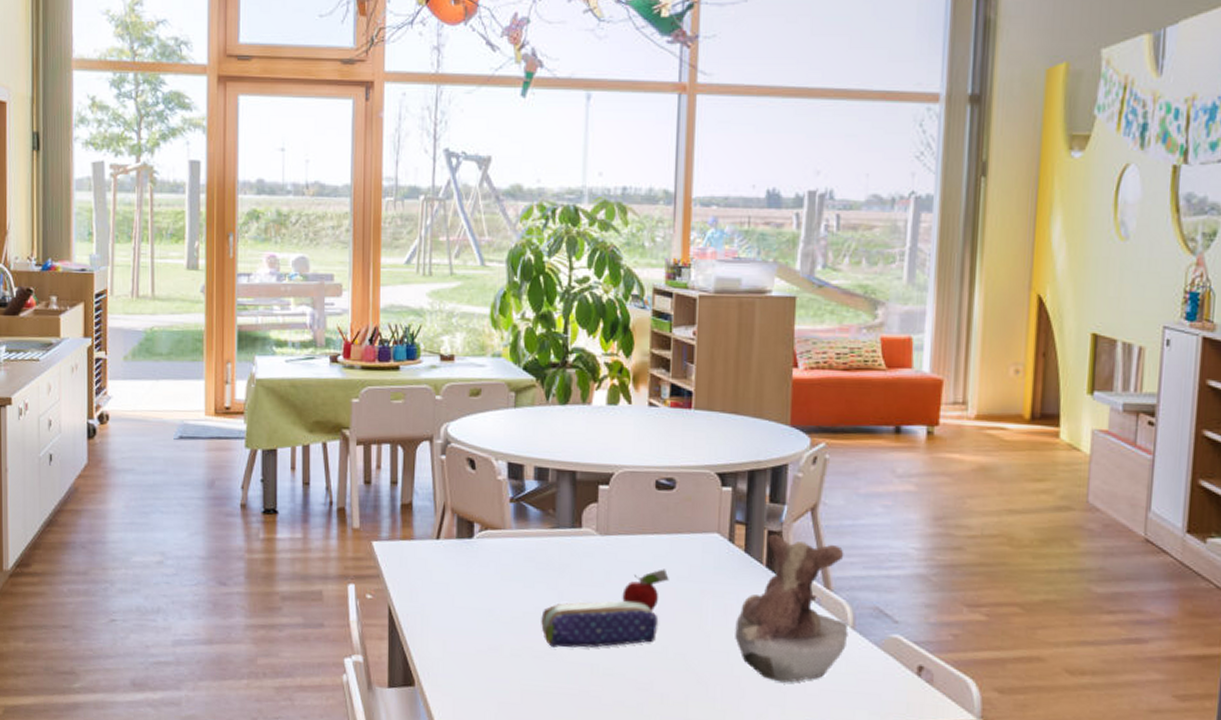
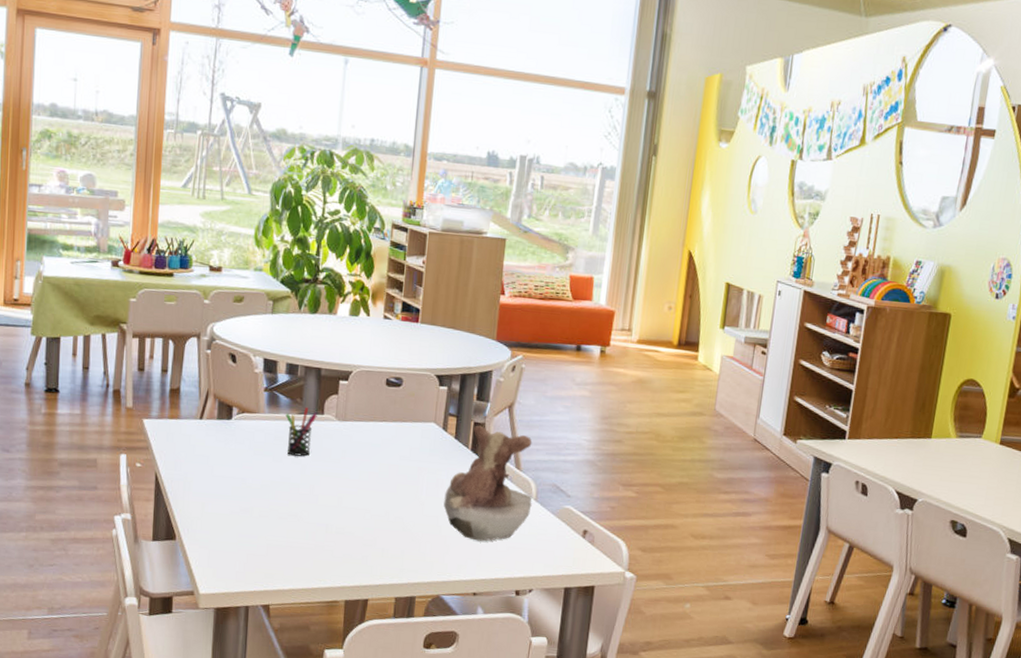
pen holder: none [536,519,574,581] -> present [285,406,318,457]
pencil case: present [541,601,657,648] -> none [286,474,382,511]
fruit: present [622,569,669,611] -> none [354,449,393,483]

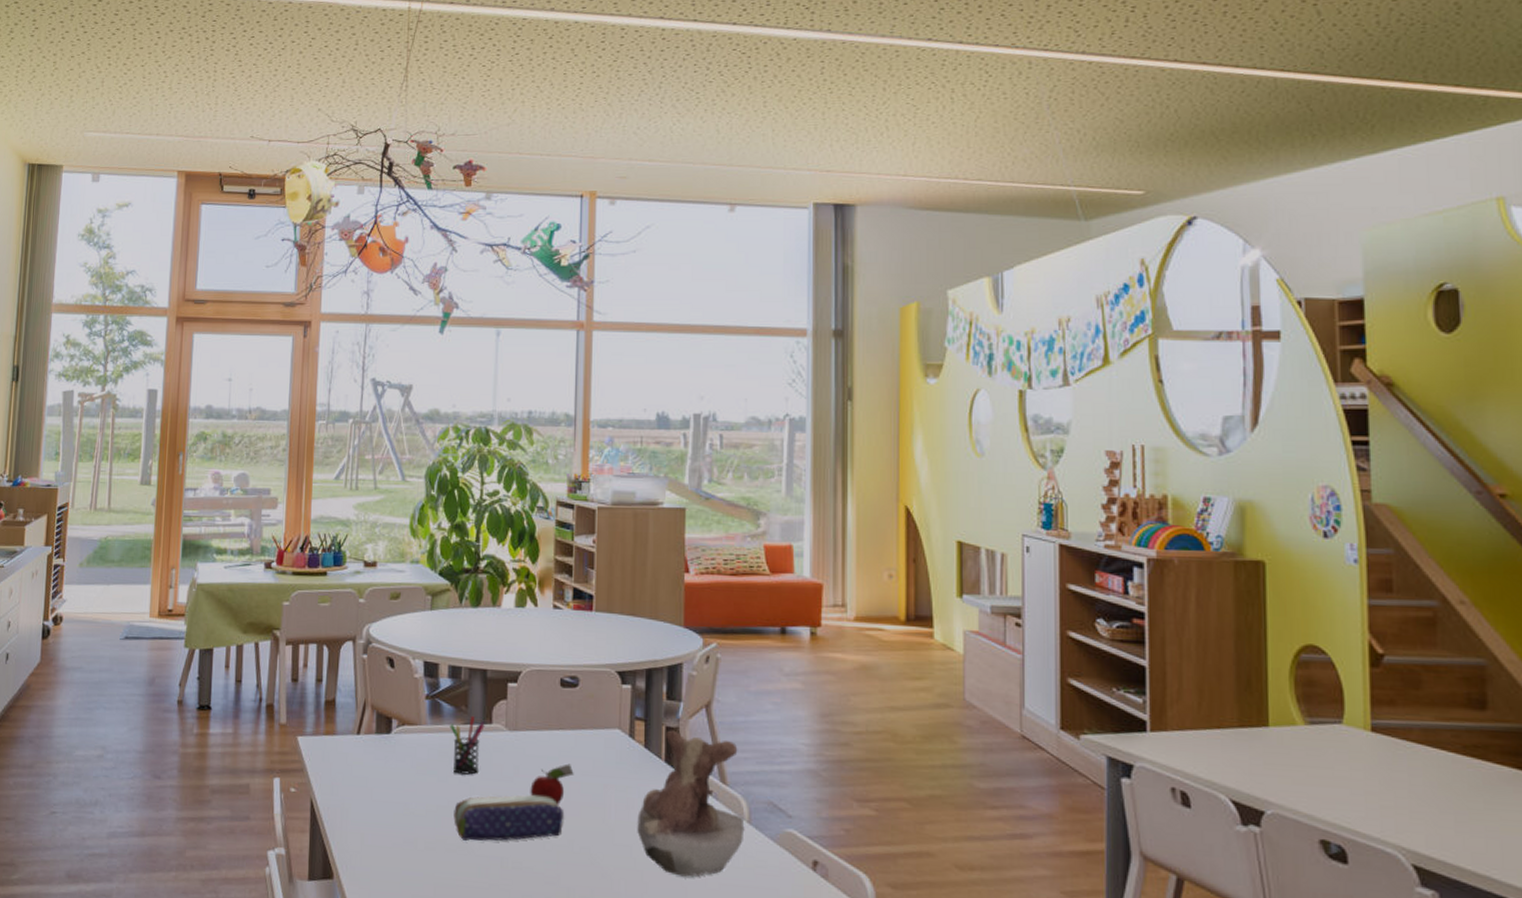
pencil case: none [286,474,382,511] -> present [453,795,563,841]
fruit: none [354,449,393,483] -> present [530,763,574,805]

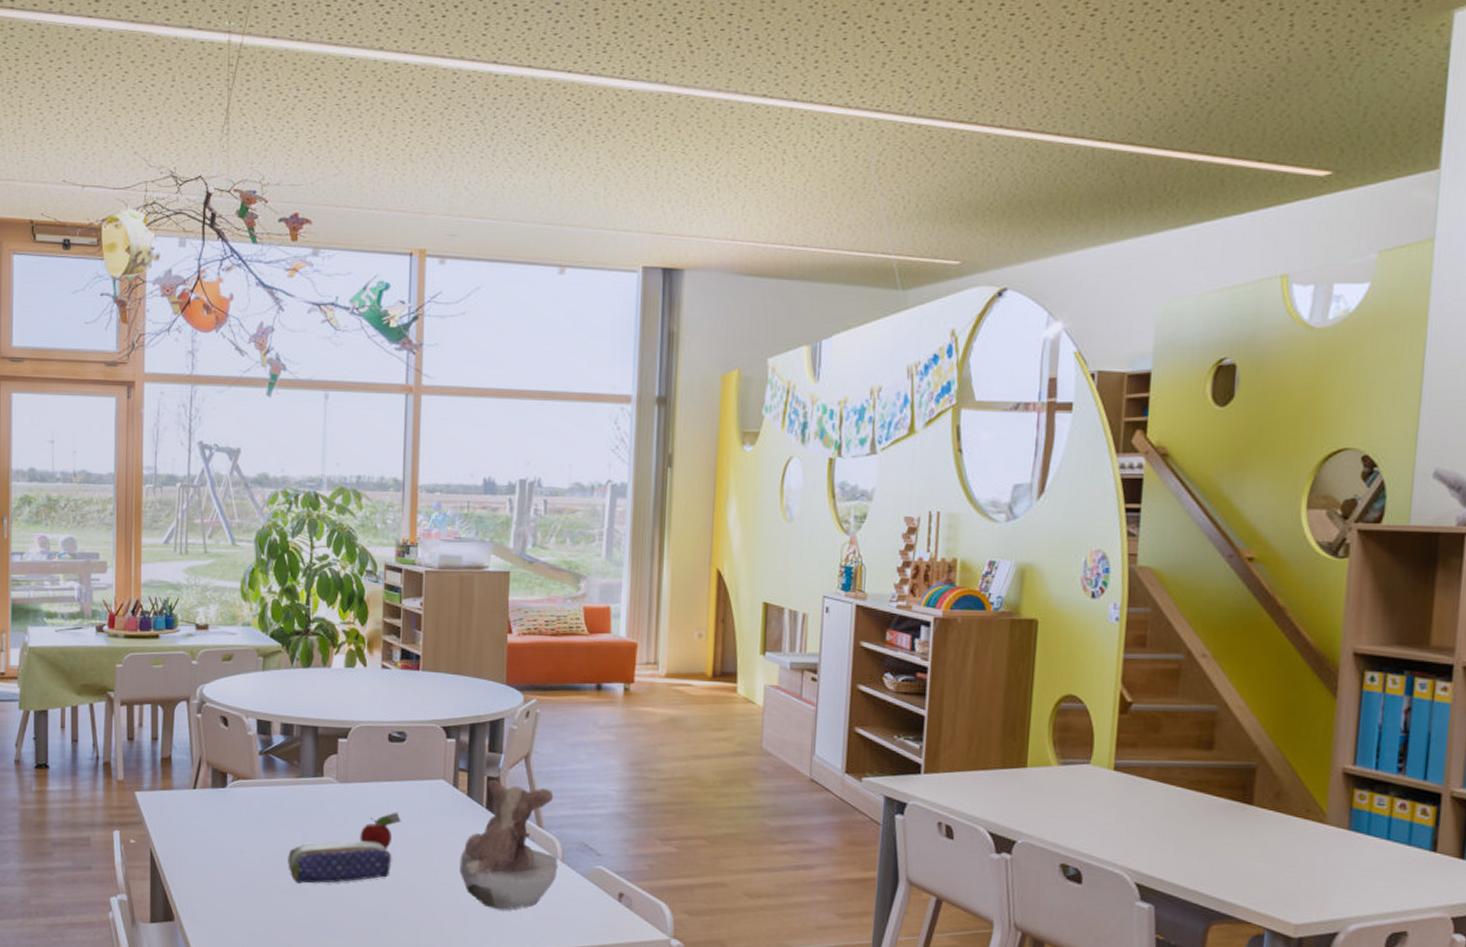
pen holder: present [450,715,485,775] -> none [283,769,317,824]

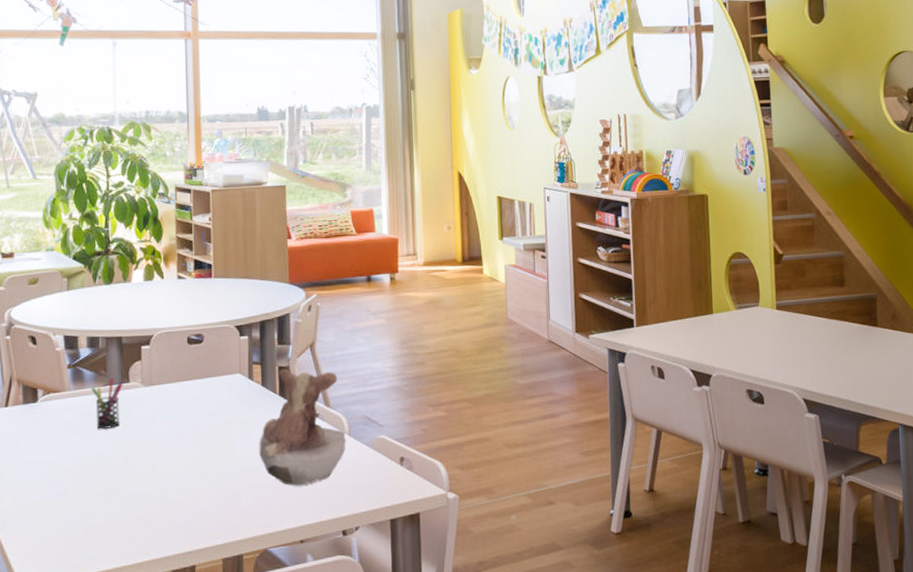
pen holder: none [283,769,317,824] -> present [91,377,123,429]
pencil case: present [288,841,391,884] -> none [99,437,196,485]
fruit: present [360,812,401,849] -> none [166,407,203,443]

